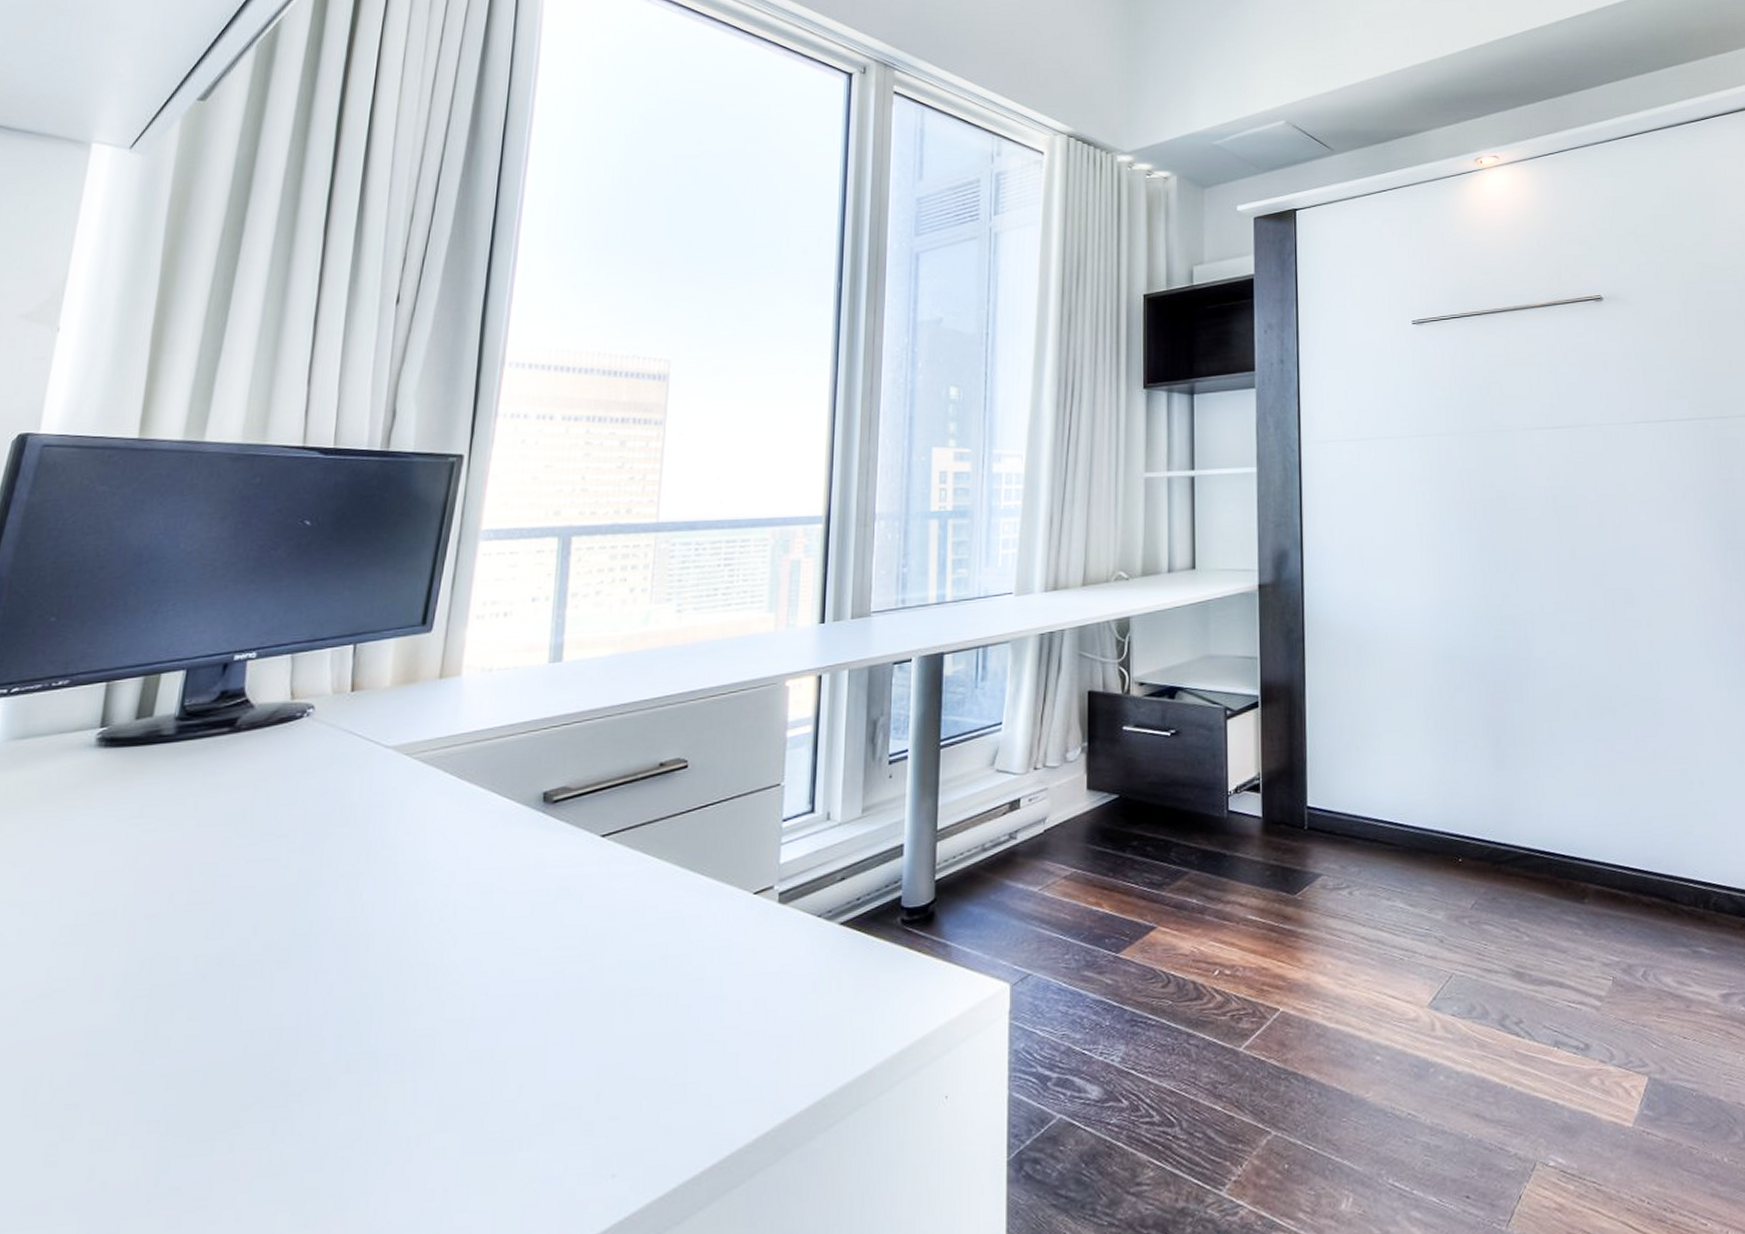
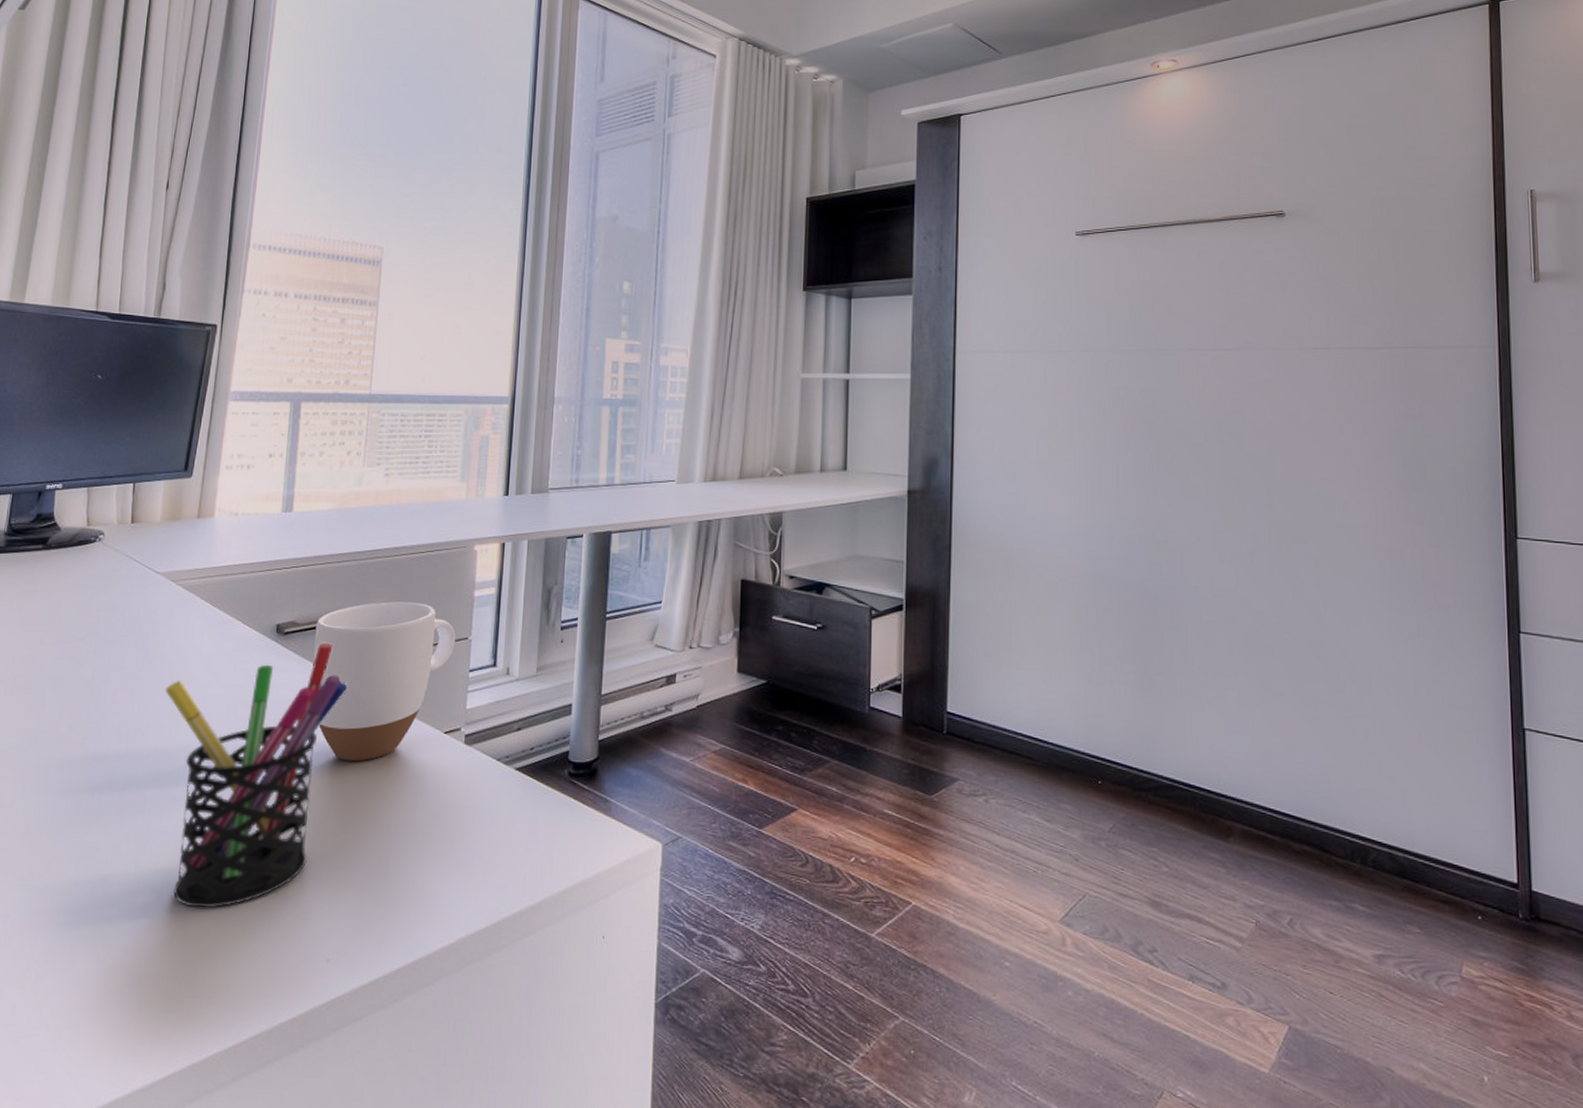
pen holder: none [398,807,636,1140] -> present [165,643,349,909]
mug: none [590,750,766,941] -> present [313,601,456,762]

